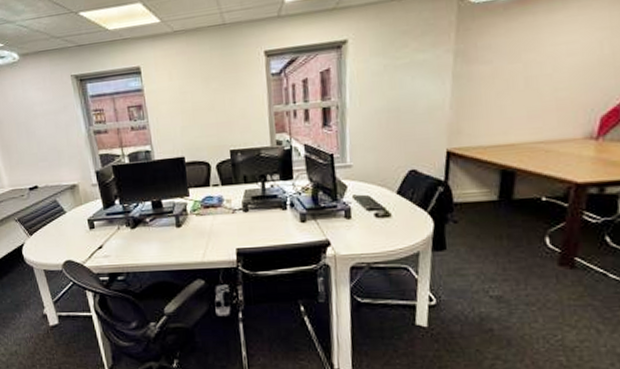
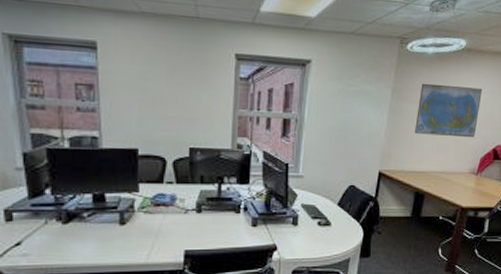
world map: none [491,26,594,101] -> present [414,83,483,138]

